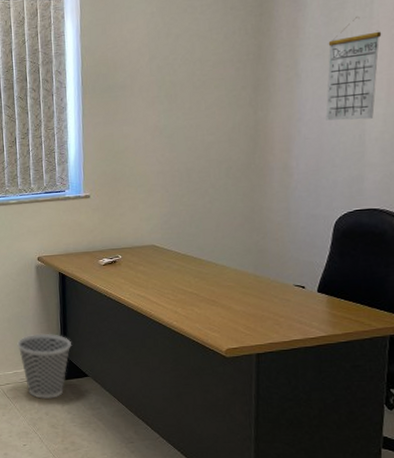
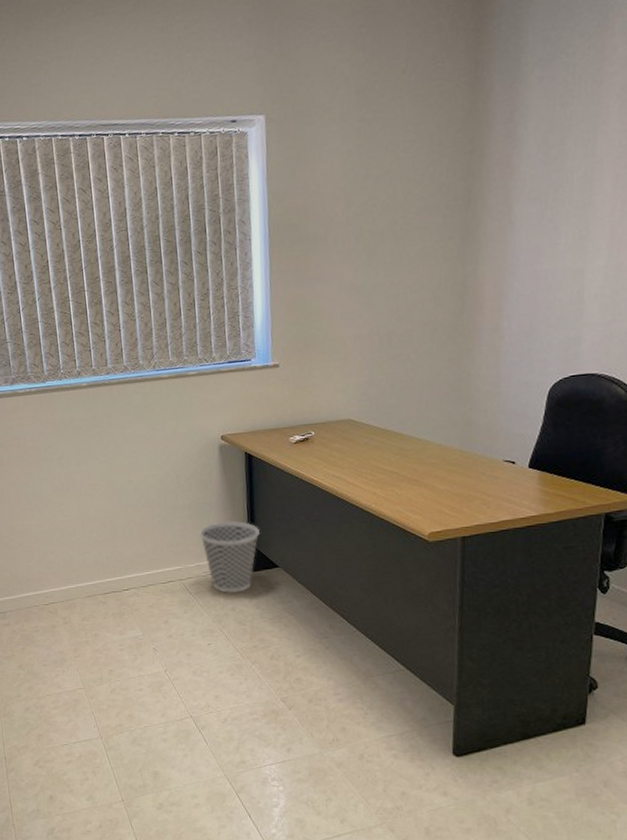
calendar: present [325,16,382,121] -> none [541,154,605,275]

